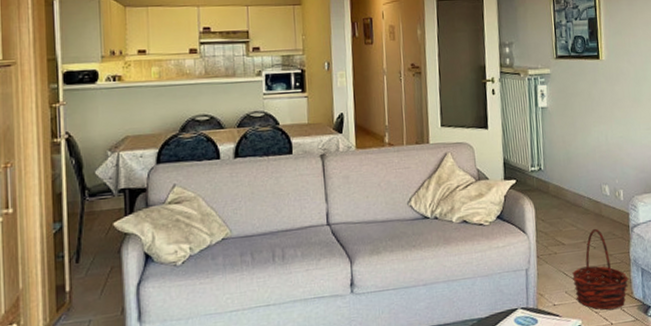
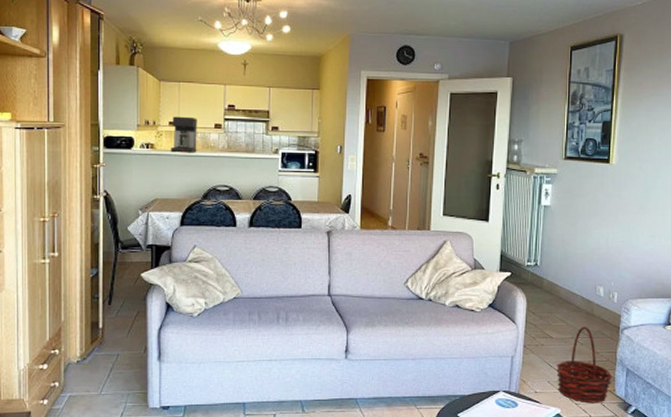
coffee maker: none [140,43,171,84] -> present [170,116,197,153]

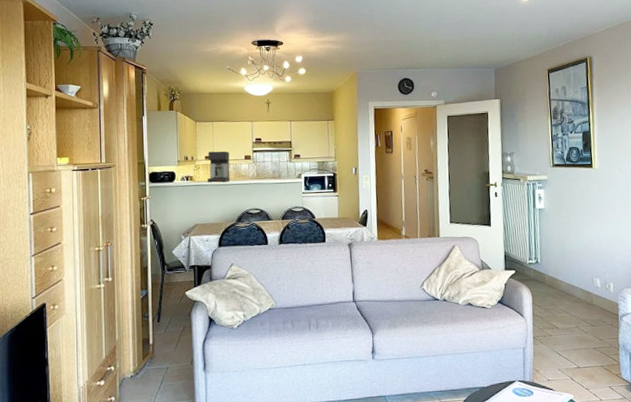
basket: present [556,326,613,404] -> none [565,315,617,388]

